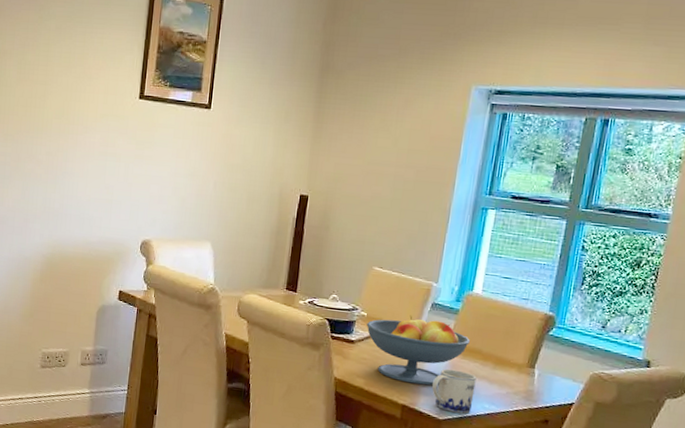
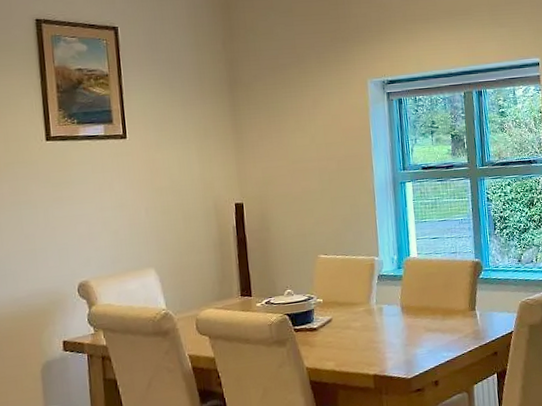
fruit bowl: present [366,315,470,386] -> none [324,289,418,354]
mug: present [432,369,477,414] -> none [395,329,433,369]

